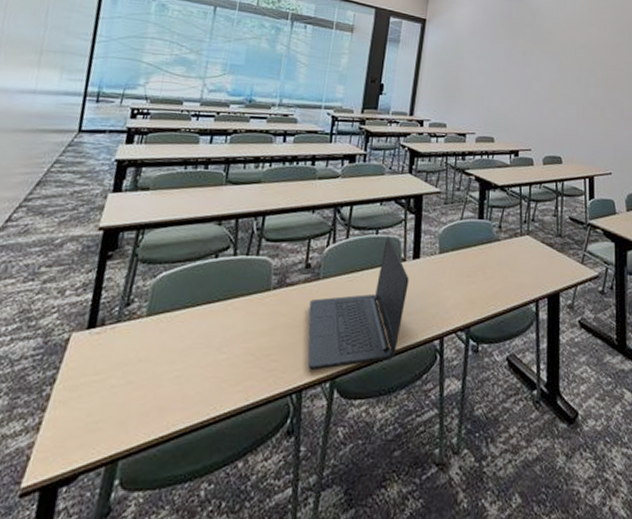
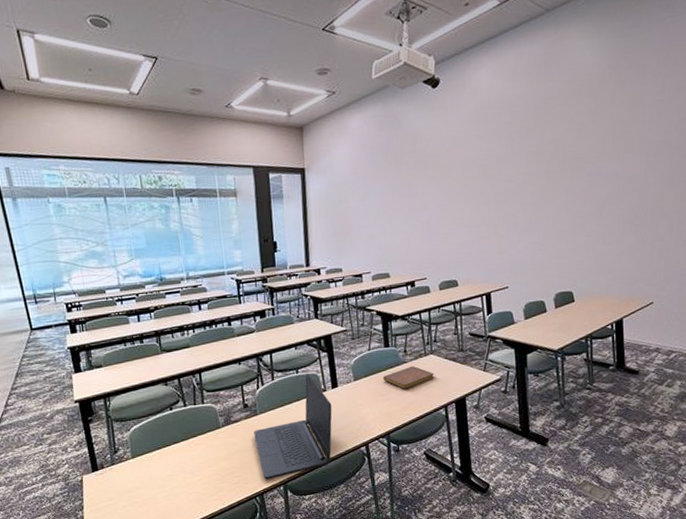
notebook: none [472,245,528,273] -> present [383,365,434,389]

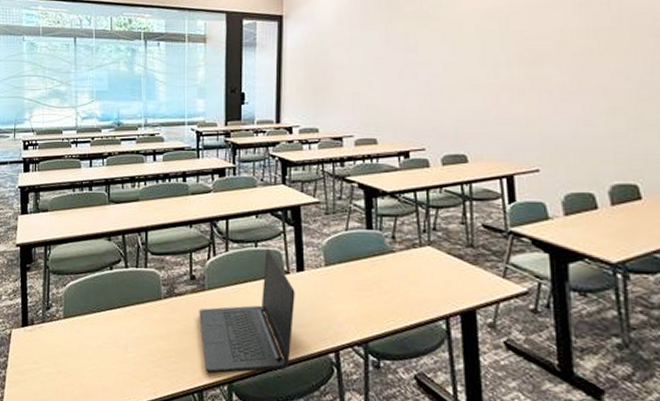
notebook: present [383,365,434,389] -> none [363,257,432,287]

